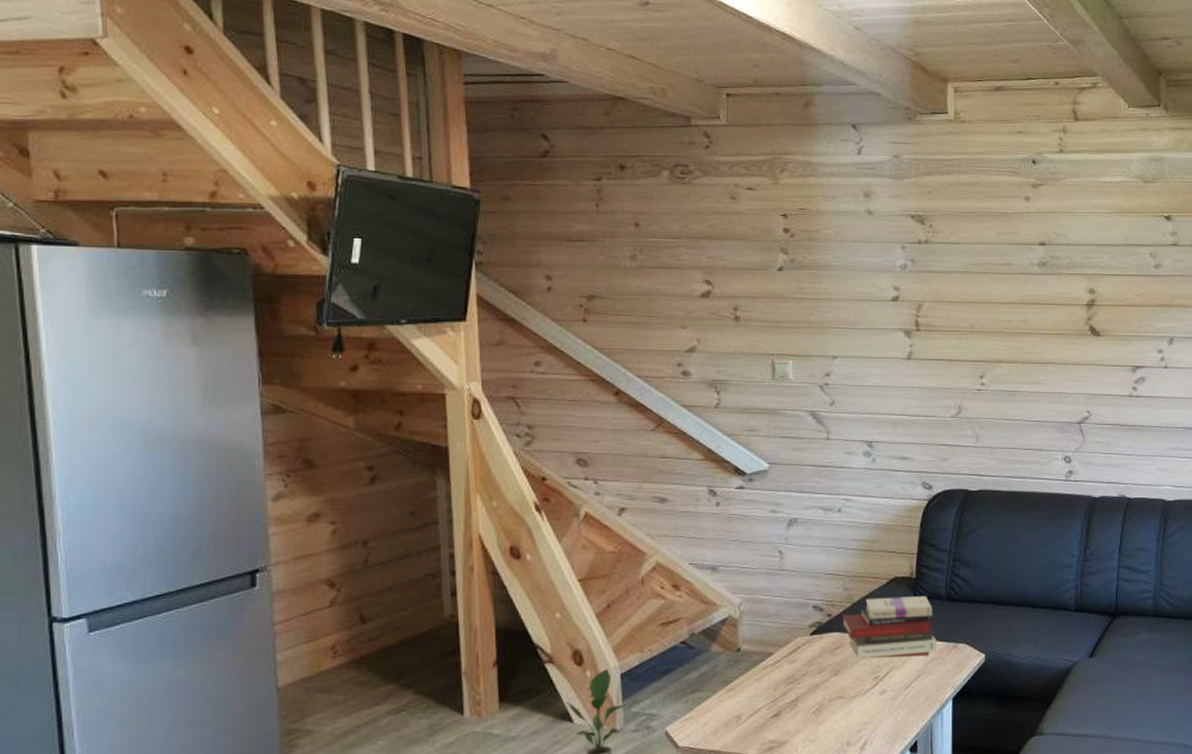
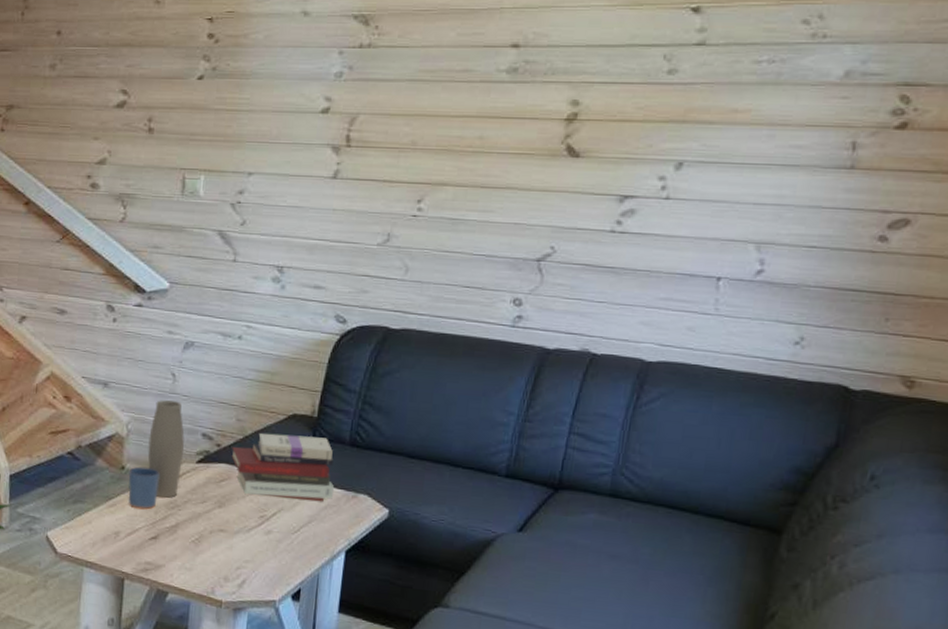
mug: none [745,646,776,689] -> present [128,466,160,510]
vase: none [762,578,797,675] -> present [148,400,185,499]

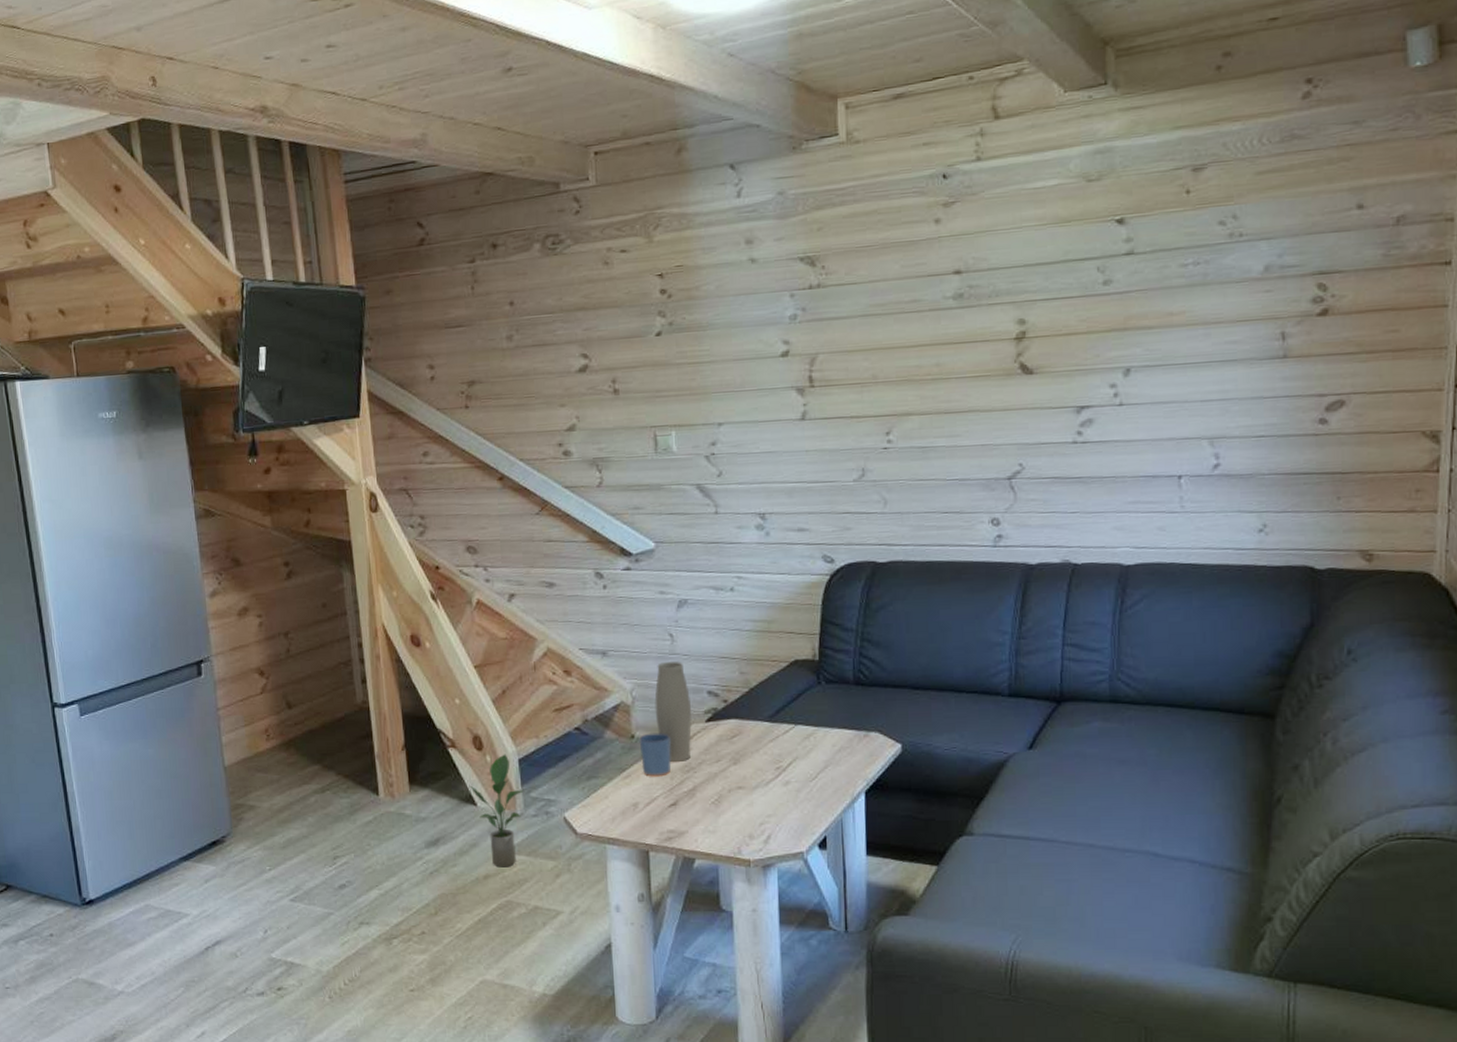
books: present [231,432,334,503] -> none [739,680,845,748]

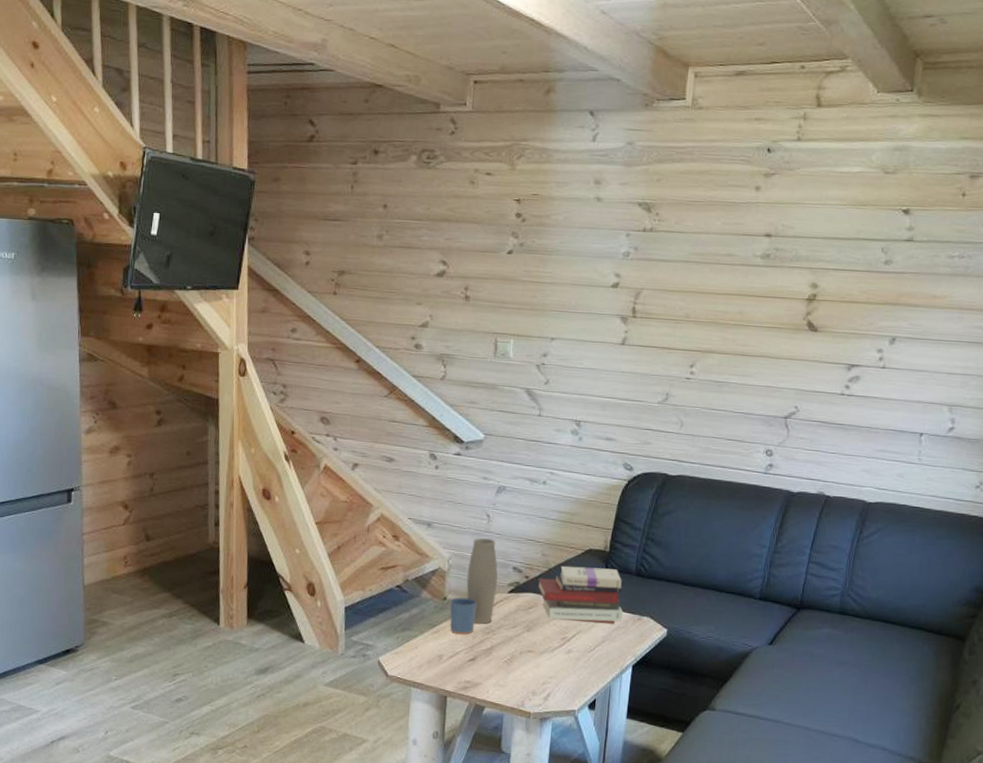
potted plant: present [468,754,524,868] -> none [299,601,347,698]
books: none [739,680,845,748] -> present [537,565,623,625]

